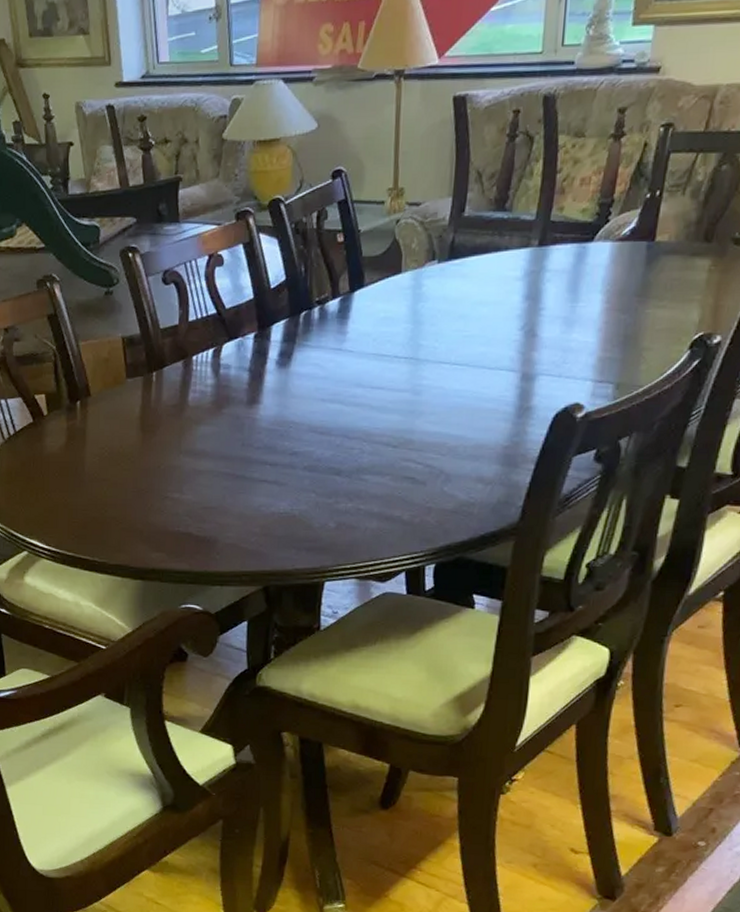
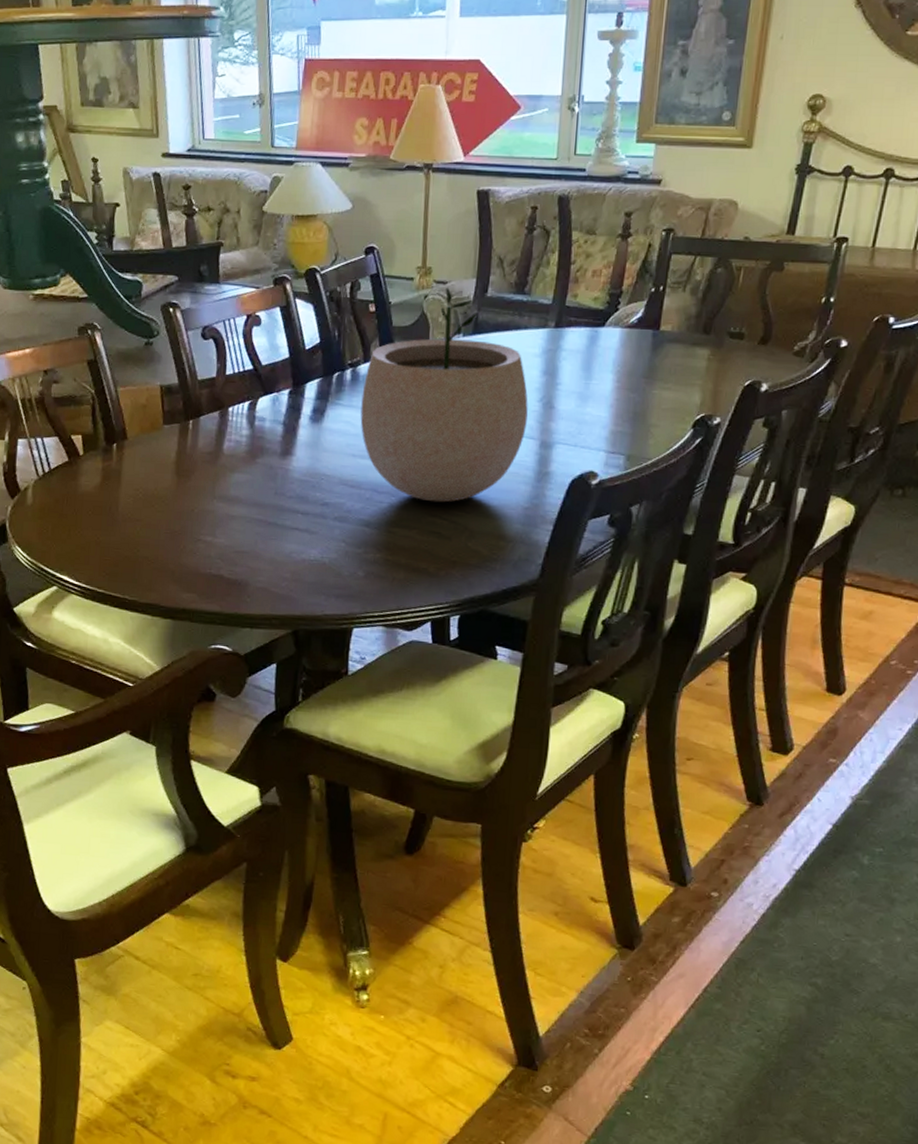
plant pot: none [329,208,509,446] -> present [360,287,528,503]

